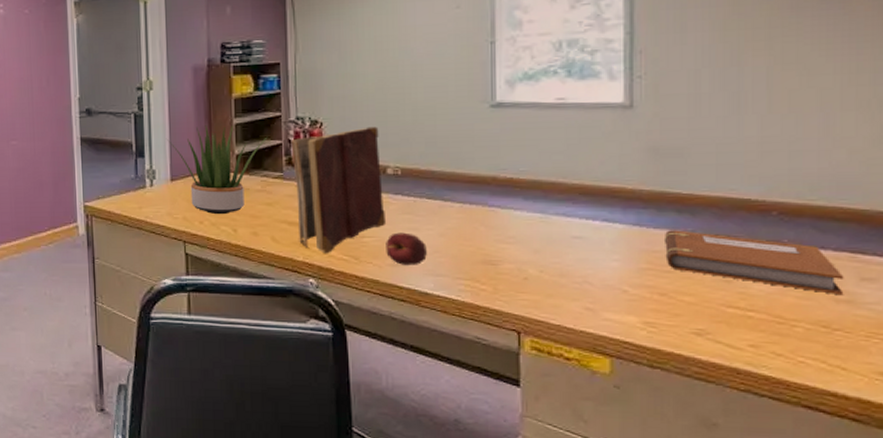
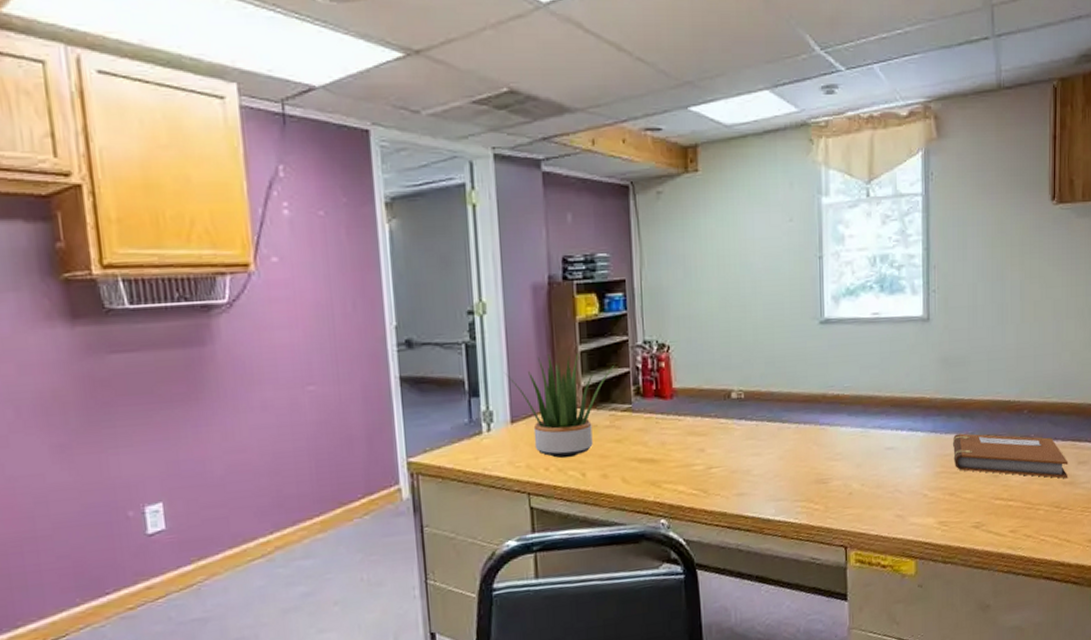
book: present [291,126,387,254] -> none [639,348,732,490]
apple: present [386,232,427,265] -> none [732,459,768,494]

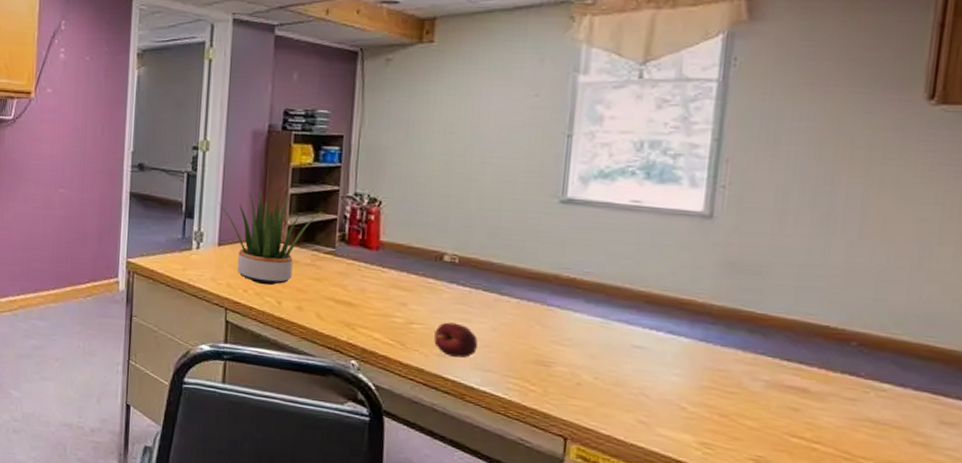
apple: none [732,459,768,494] -> present [434,322,478,358]
notebook: present [953,433,1069,479] -> none [730,349,923,438]

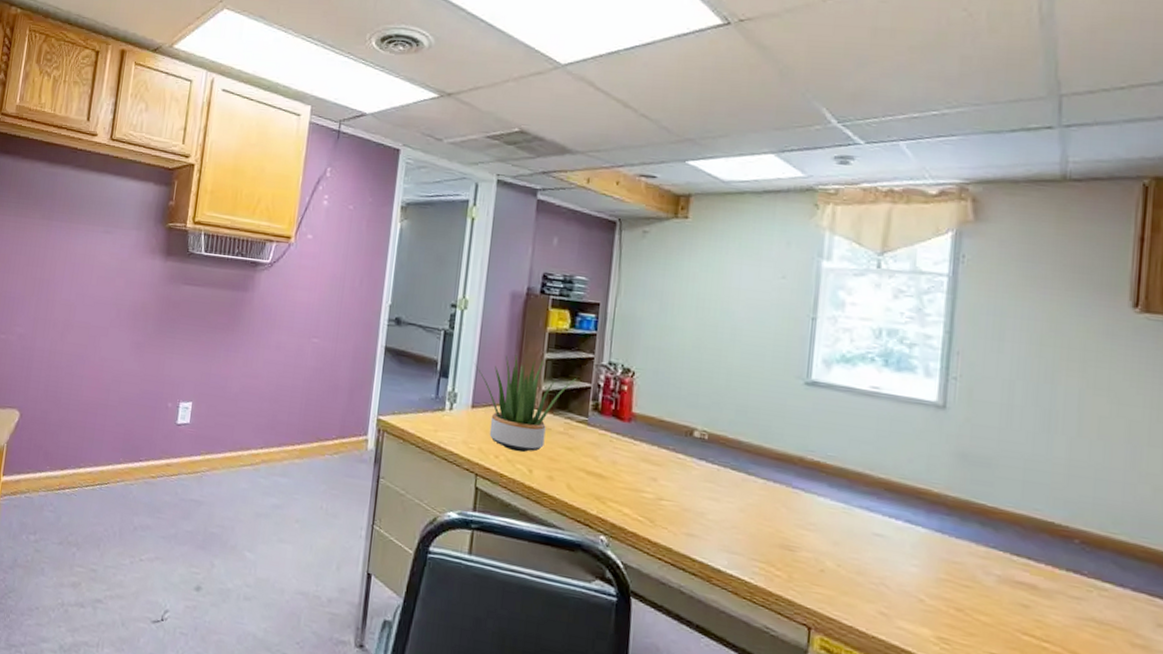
apple: present [434,322,478,358] -> none [683,500,725,539]

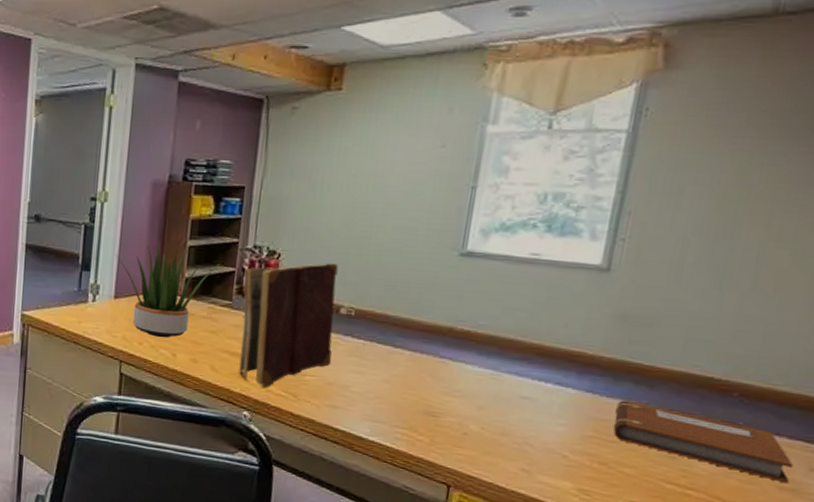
book: none [595,384,691,512] -> present [239,263,339,388]
notebook: none [965,542,1141,640] -> present [613,400,794,484]

